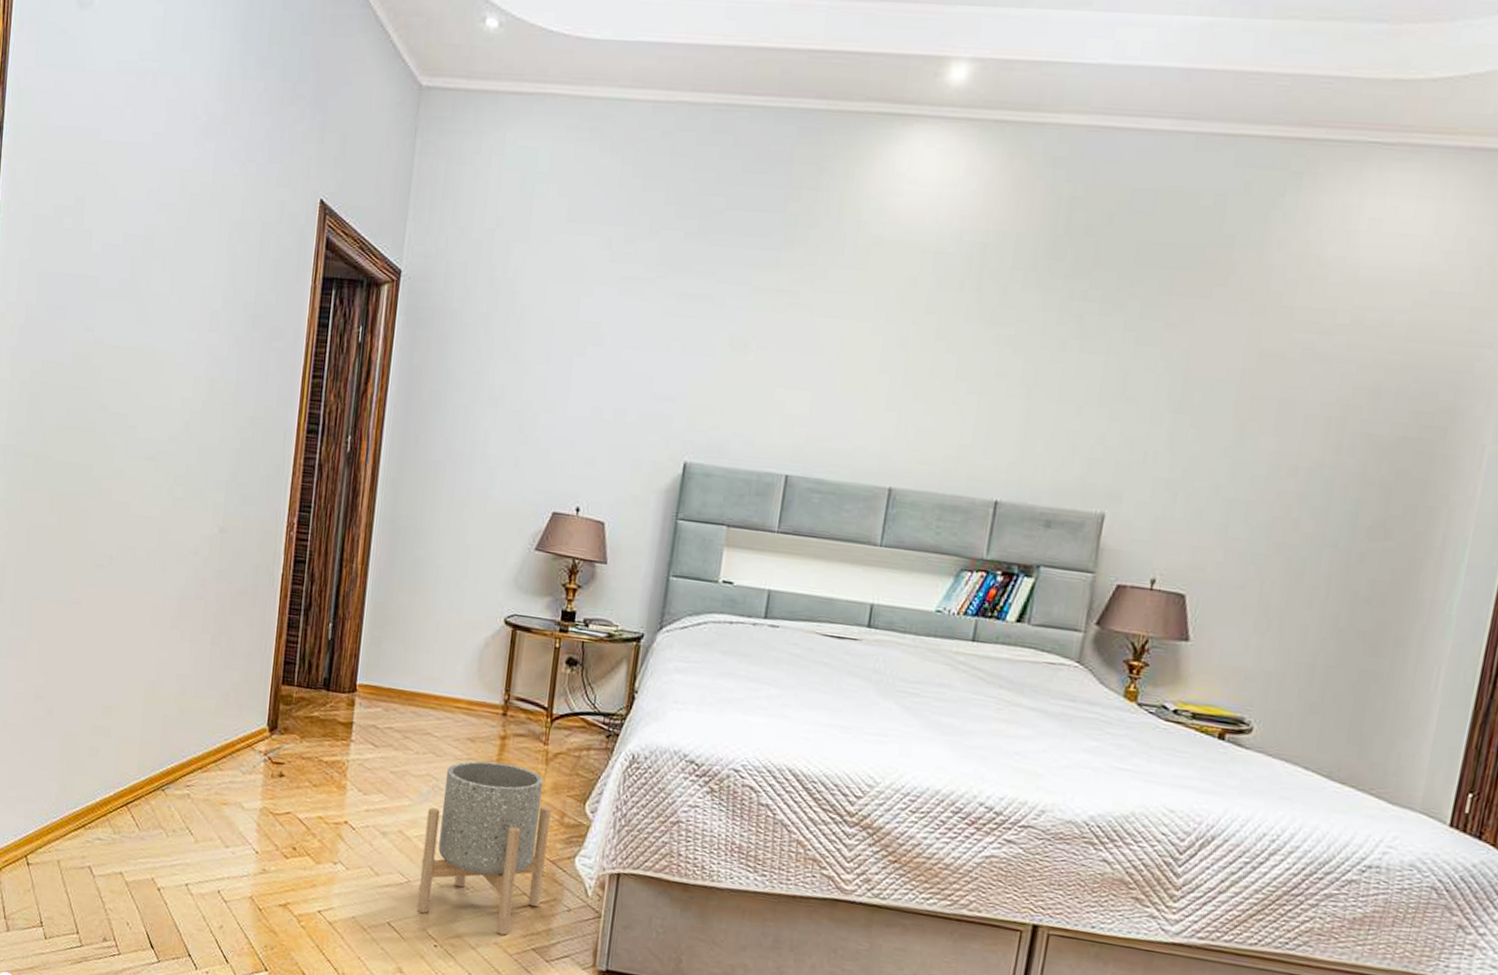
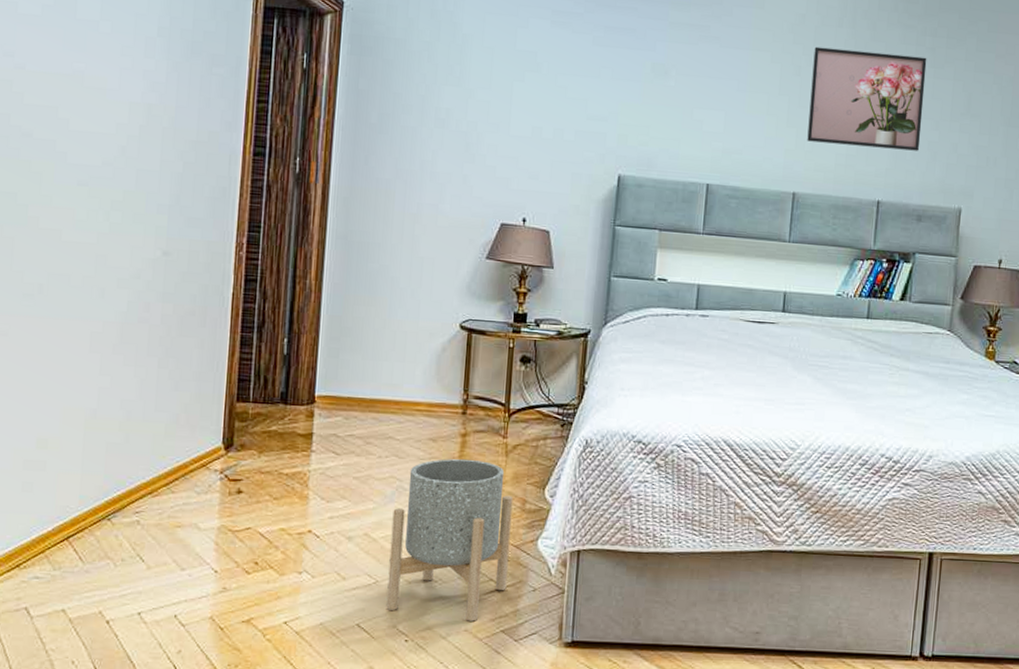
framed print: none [910,314,1072,442] -> present [807,46,927,151]

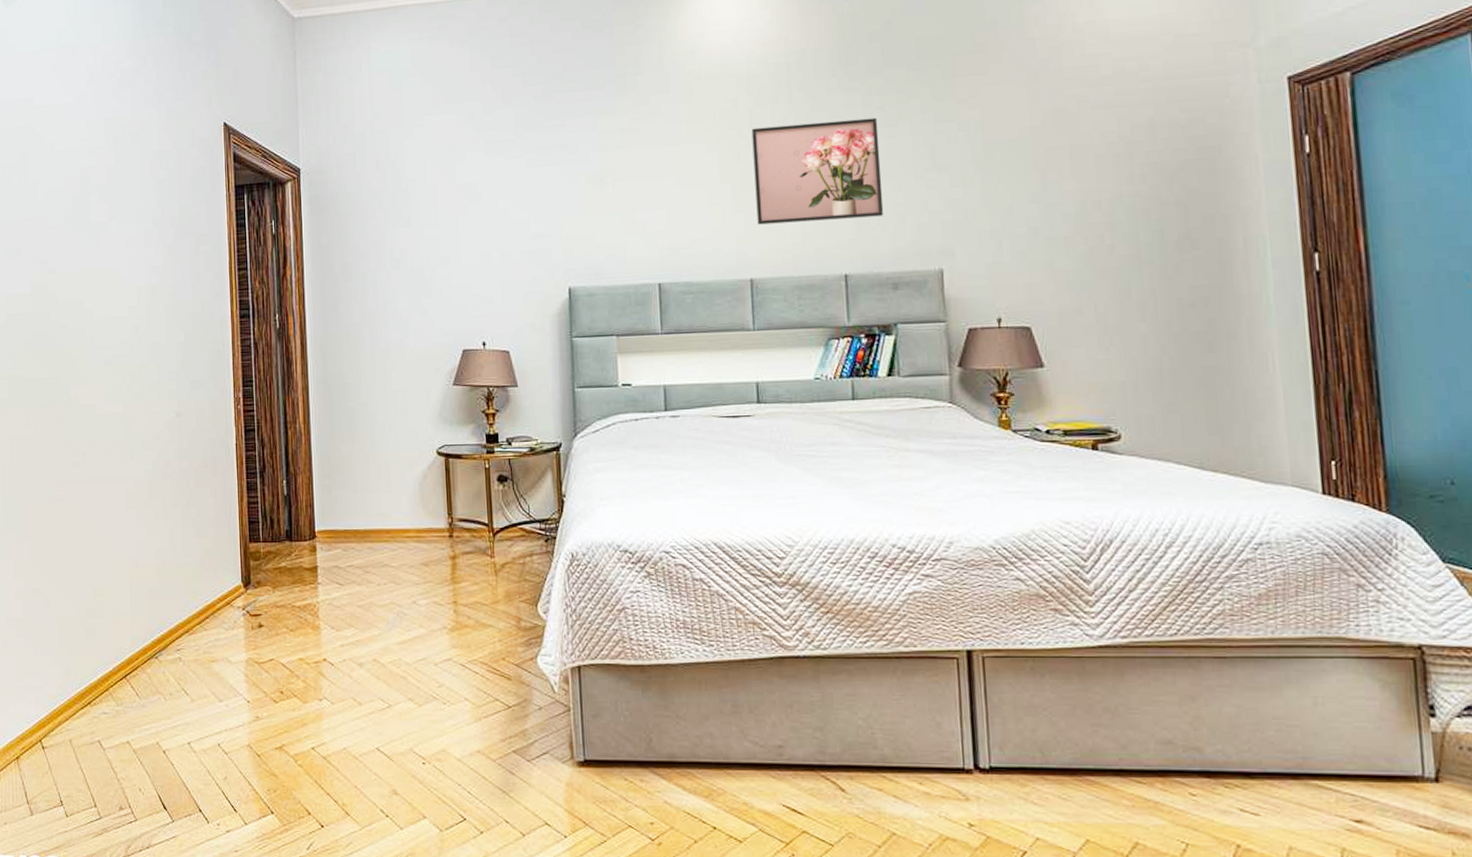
planter: present [386,458,513,622] -> none [397,580,513,742]

